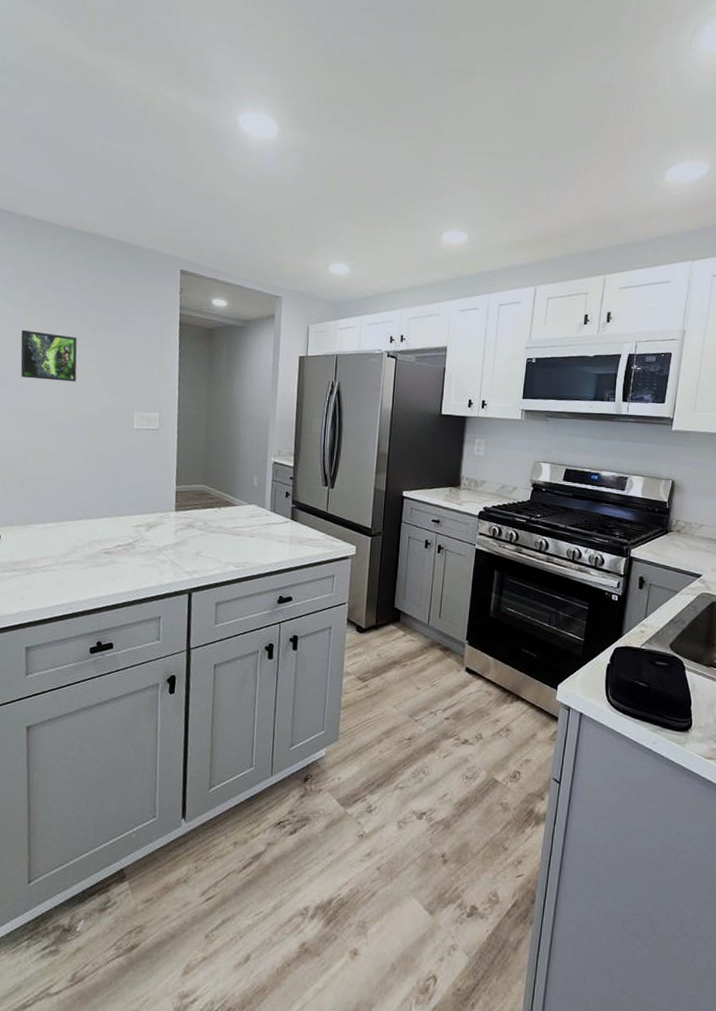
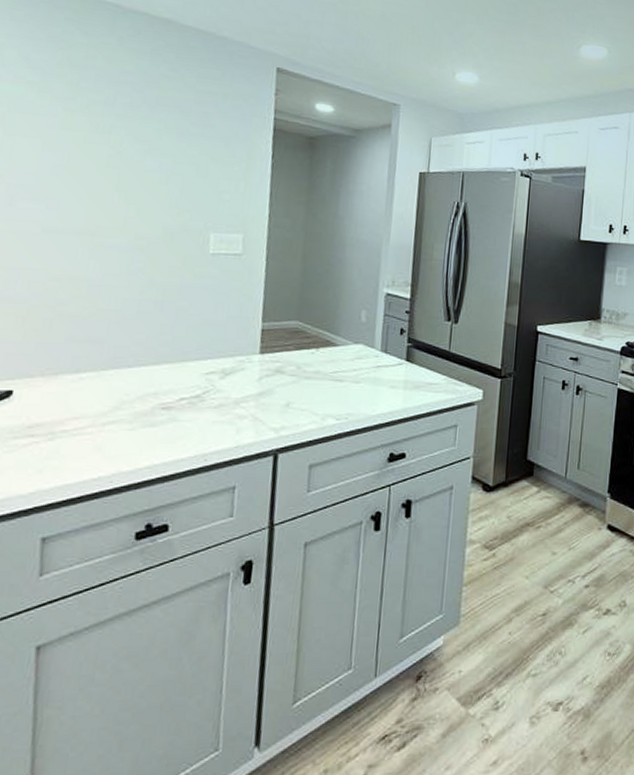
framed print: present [20,329,77,382] -> none [55,128,138,195]

